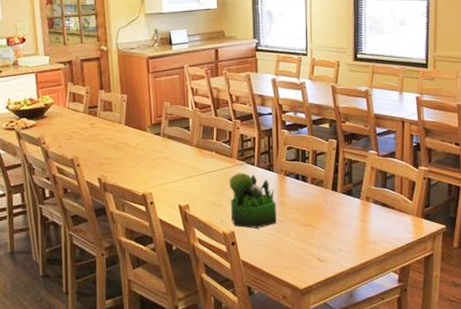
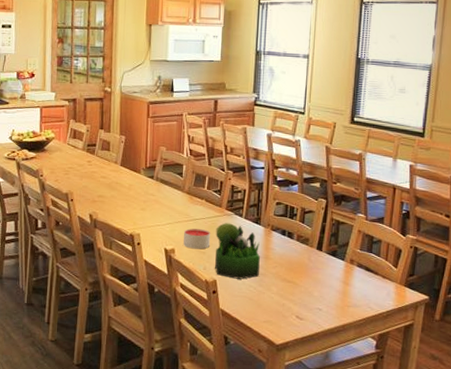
candle: none [197,182,225,203] -> present [183,228,211,250]

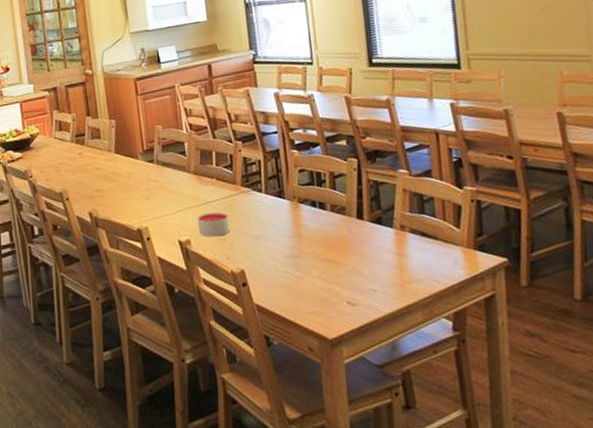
plant: present [215,223,260,279] -> none [234,201,293,266]

